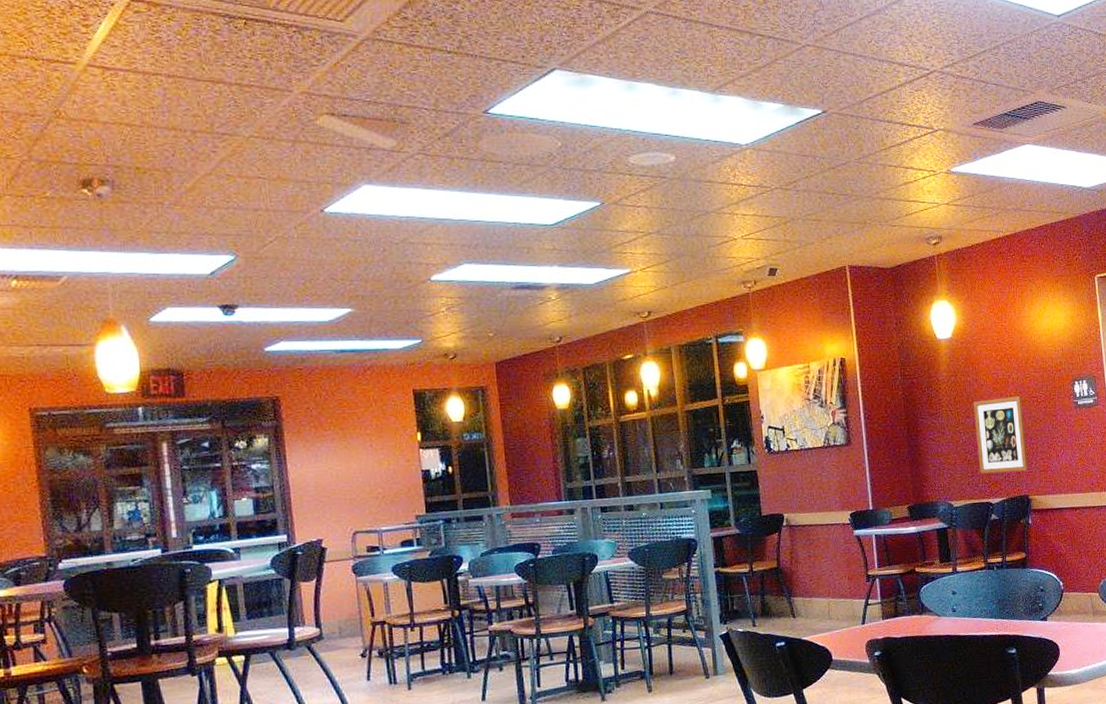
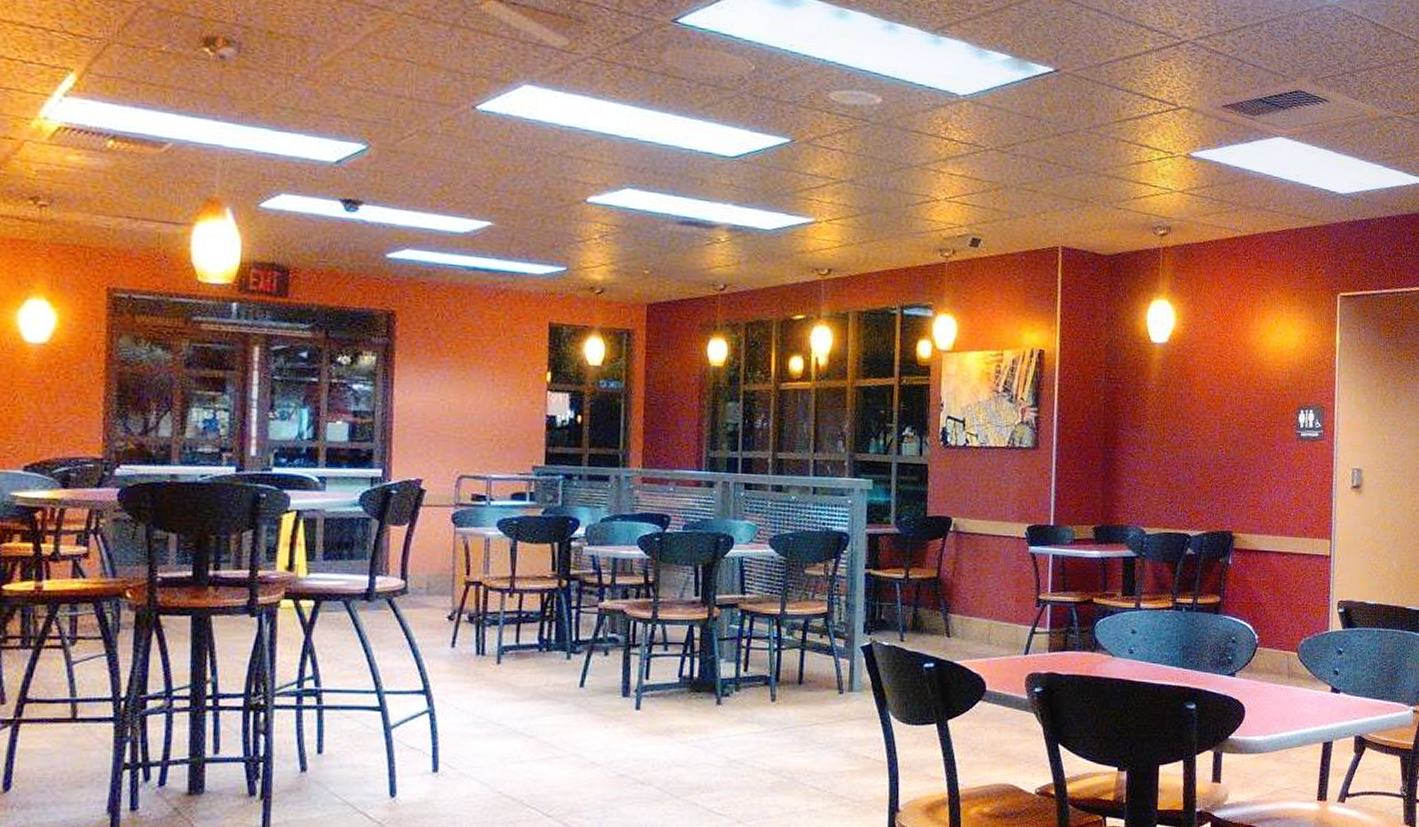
wall art: present [974,395,1028,474] -> none [1180,417,1238,504]

